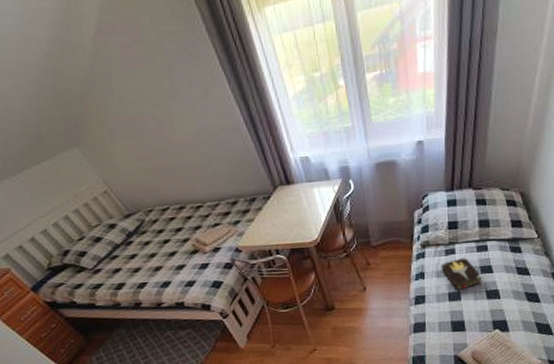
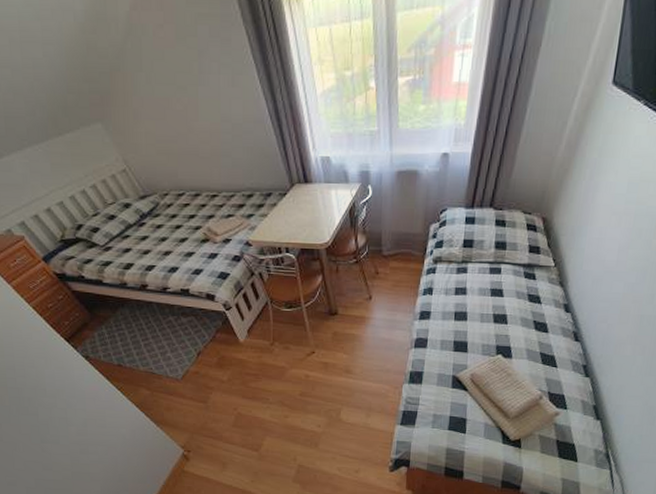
hardback book: present [441,257,482,290] -> none [450,277,492,310]

